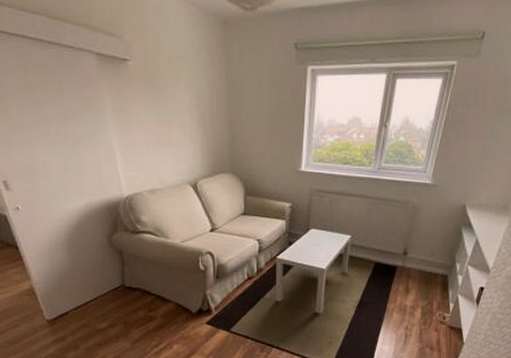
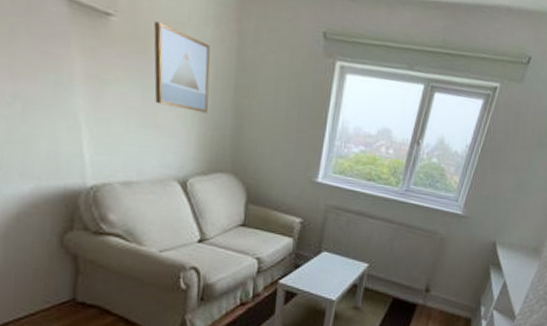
wall art: none [160,59,207,127] -> present [153,21,210,114]

